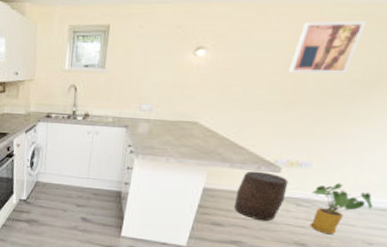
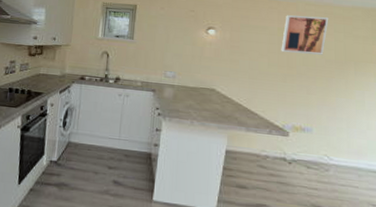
stool: present [234,170,289,221] -> none [255,134,297,184]
house plant: present [309,183,373,234] -> none [317,147,368,196]

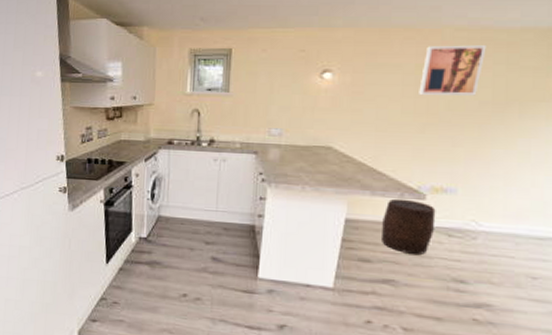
stool: none [255,134,297,184] -> present [382,198,436,256]

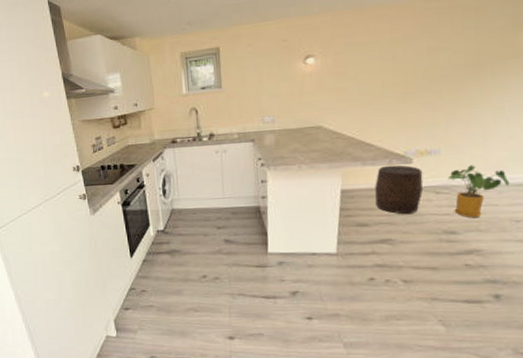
wall art: present [419,45,487,96] -> none [396,13,456,68]
house plant: none [462,210,529,268] -> present [447,165,510,217]

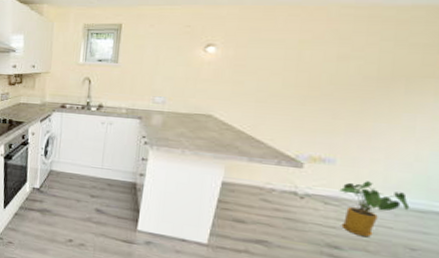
stool: present [375,164,424,215] -> none [257,165,313,220]

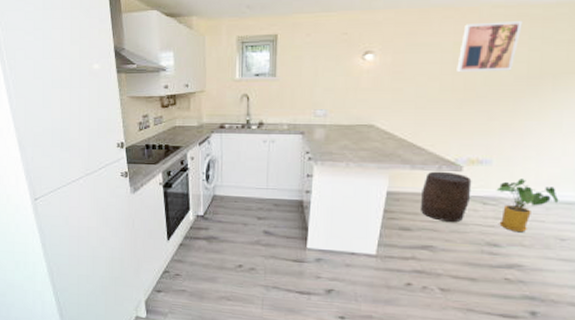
stool: none [257,165,313,220] -> present [421,171,472,223]
wall art: none [301,22,374,71] -> present [456,21,523,73]

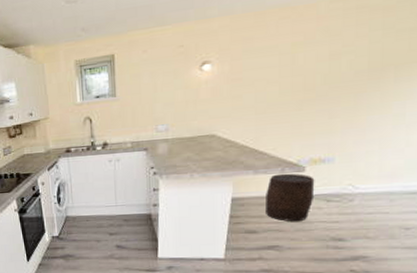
wall art: present [456,21,523,73] -> none [296,13,362,74]
house plant: present [496,179,559,232] -> none [339,173,403,225]

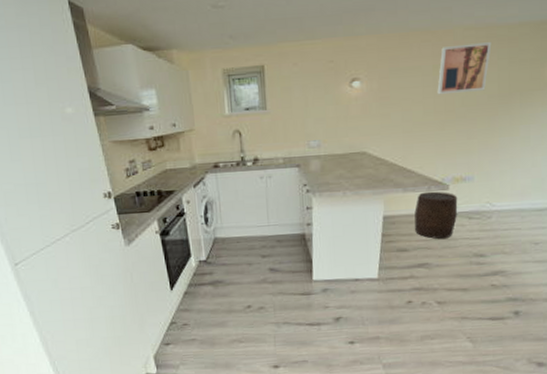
wall art: none [296,13,362,74] -> present [437,42,492,95]

